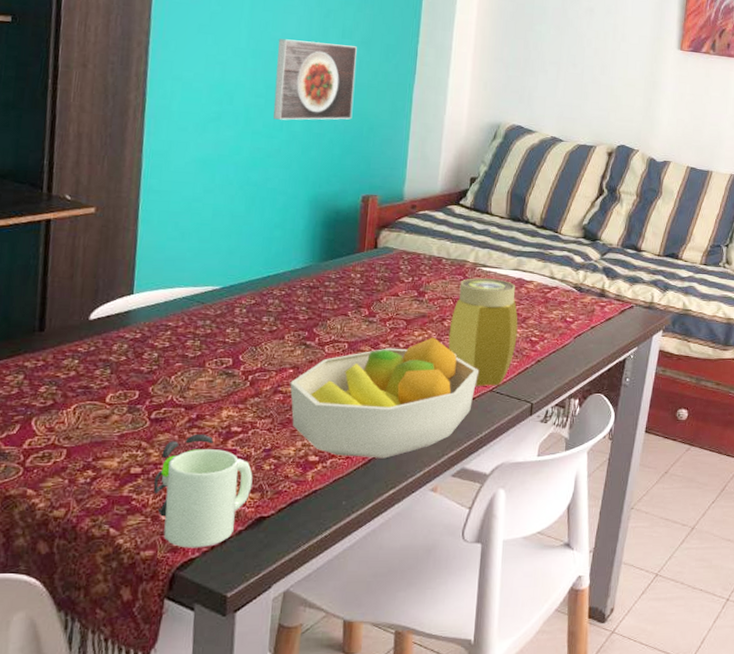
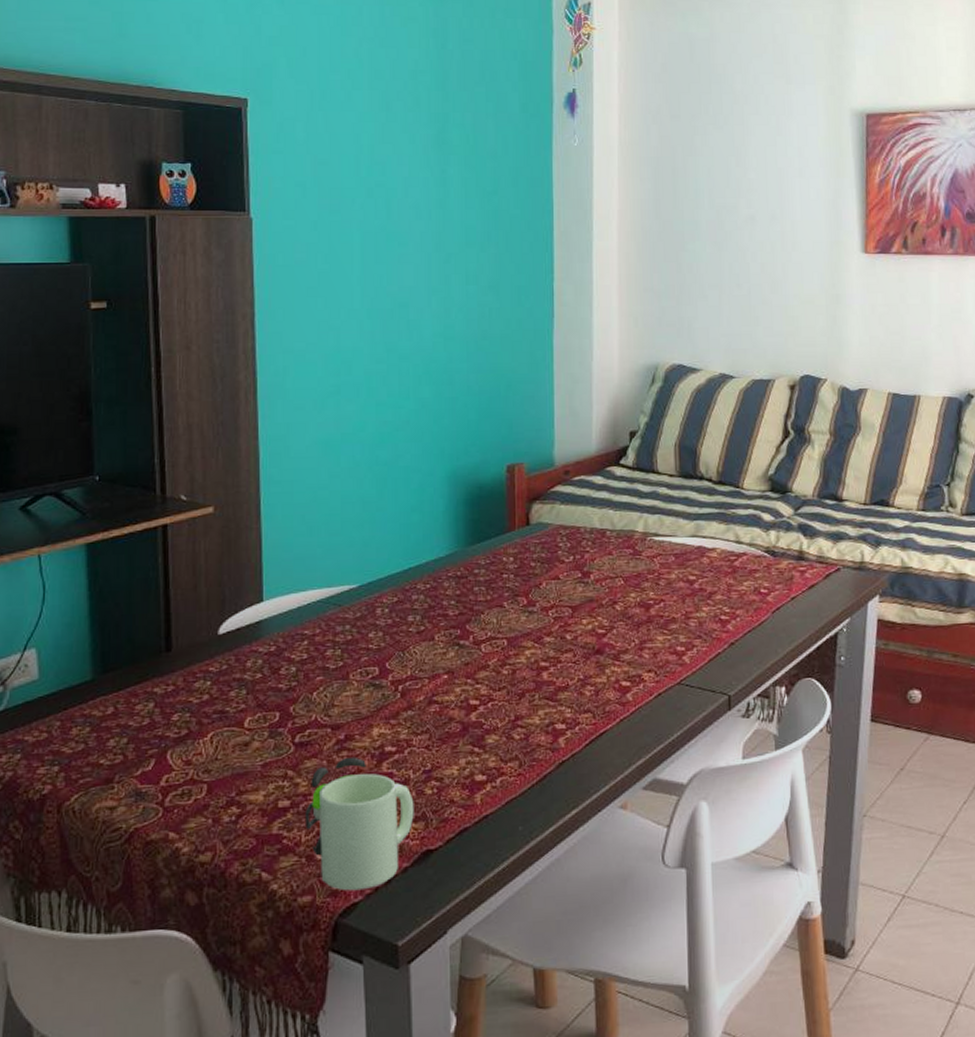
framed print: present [273,38,357,120] -> none [395,292,487,386]
fruit bowl: present [290,337,480,459] -> none [446,624,663,773]
jar: present [448,278,518,386] -> none [622,549,704,679]

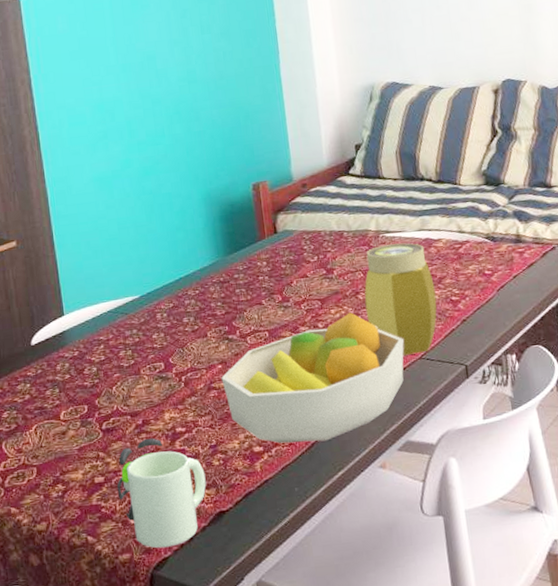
fruit bowl: none [446,624,663,773] -> present [221,312,404,444]
jar: none [622,549,704,679] -> present [364,242,437,355]

